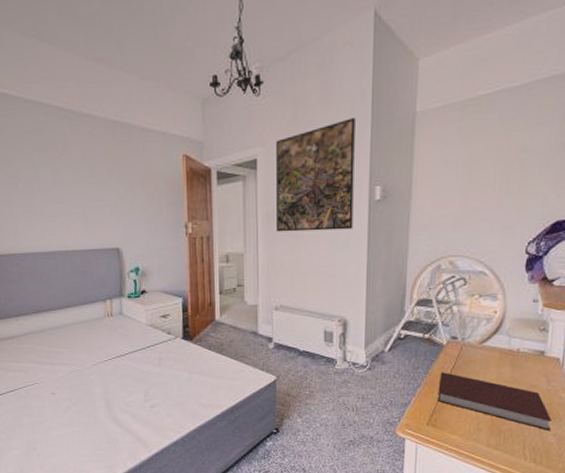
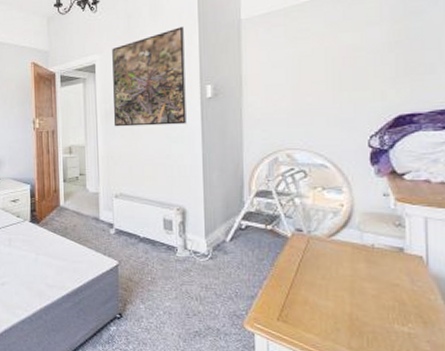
notebook: present [437,372,552,432] -> none [286,265,422,338]

